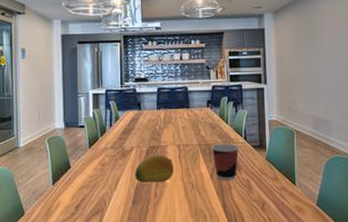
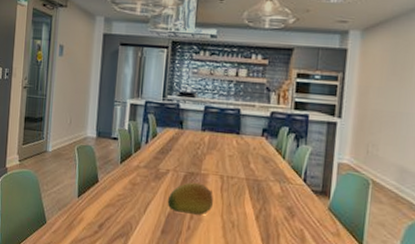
cup: present [212,144,240,180] -> none [261,181,296,227]

